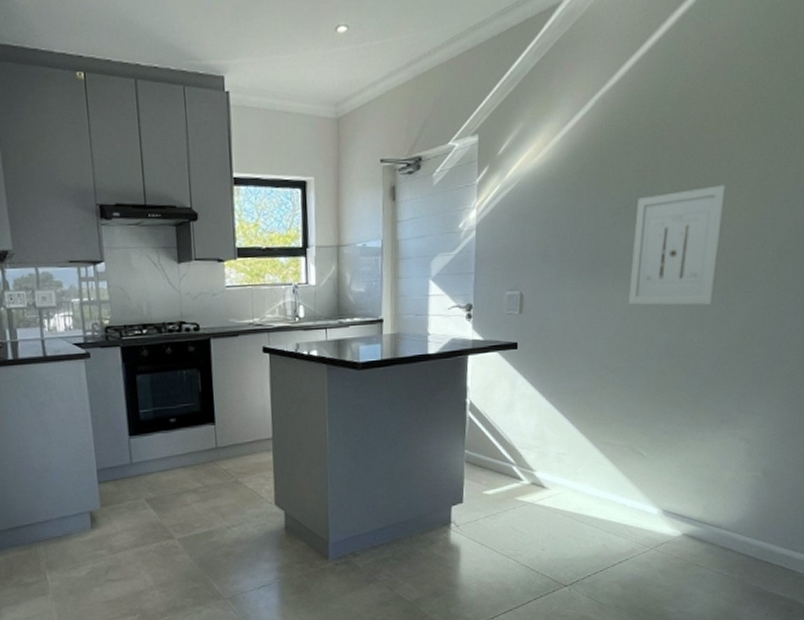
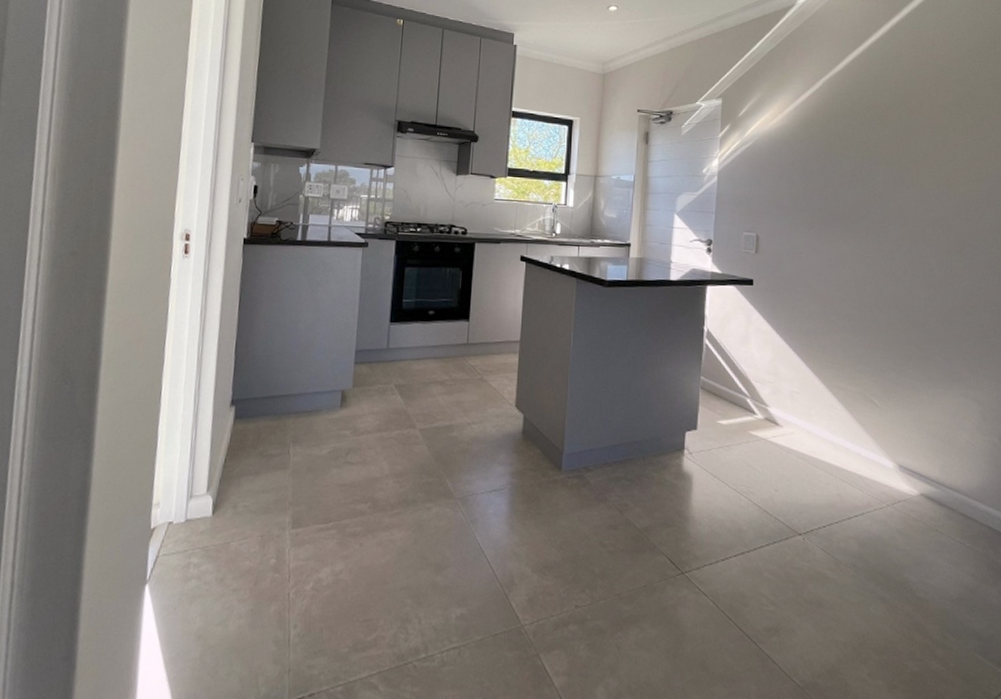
wall art: present [628,185,726,306] -> none [856,161,943,266]

